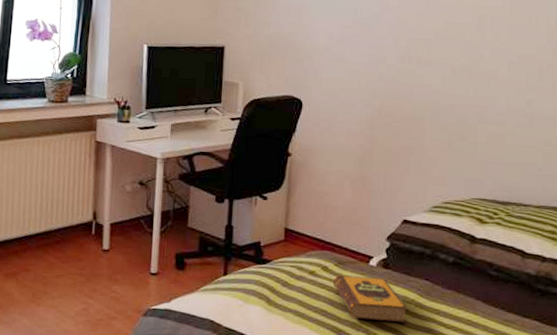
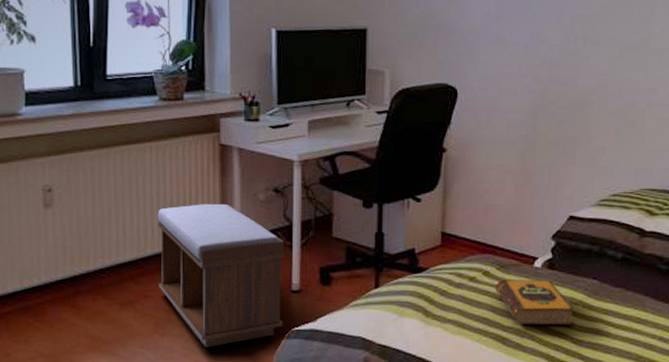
bench: none [38,192,146,319] -> present [157,203,285,347]

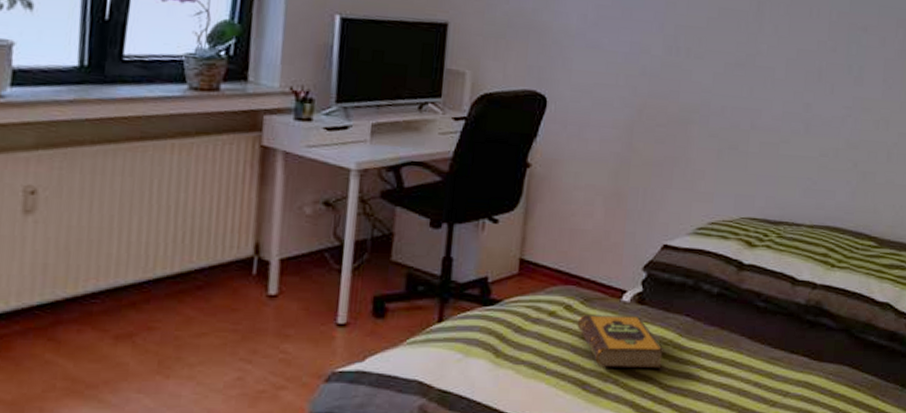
bench: present [157,203,285,347] -> none [167,216,333,392]

